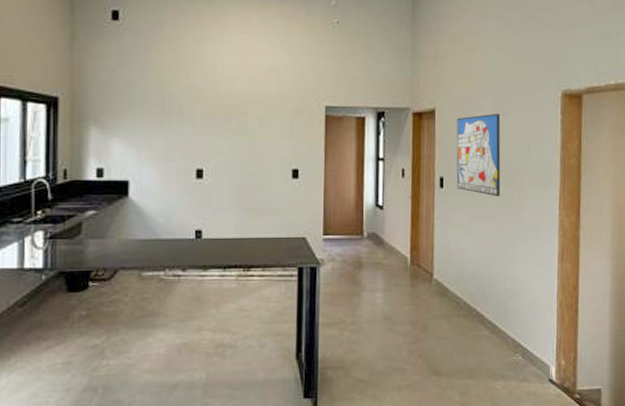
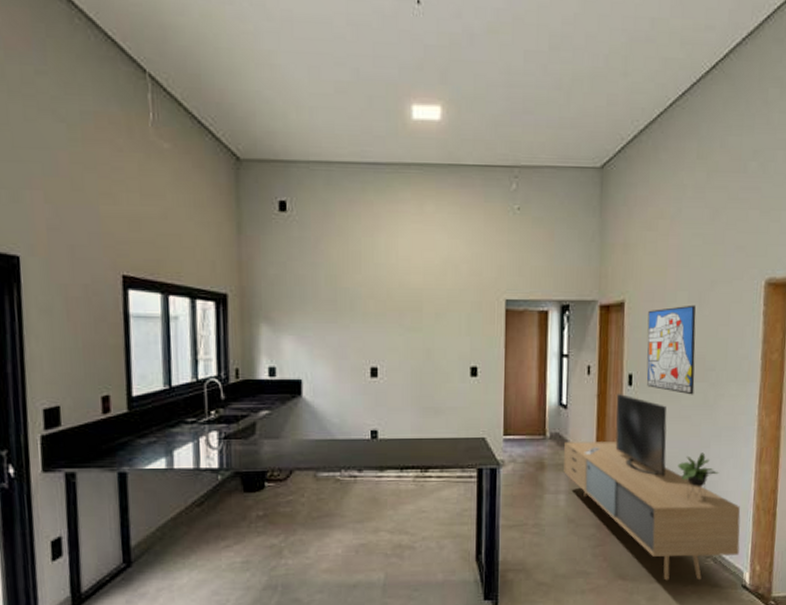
media console: none [380,195,546,376] -> present [564,393,741,581]

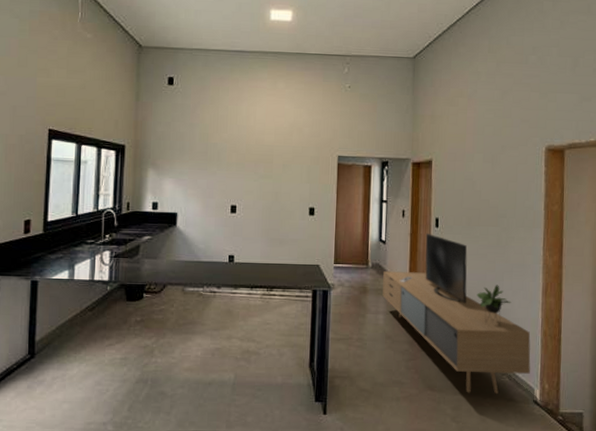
wall art: present [646,304,696,395] -> none [450,164,490,237]

